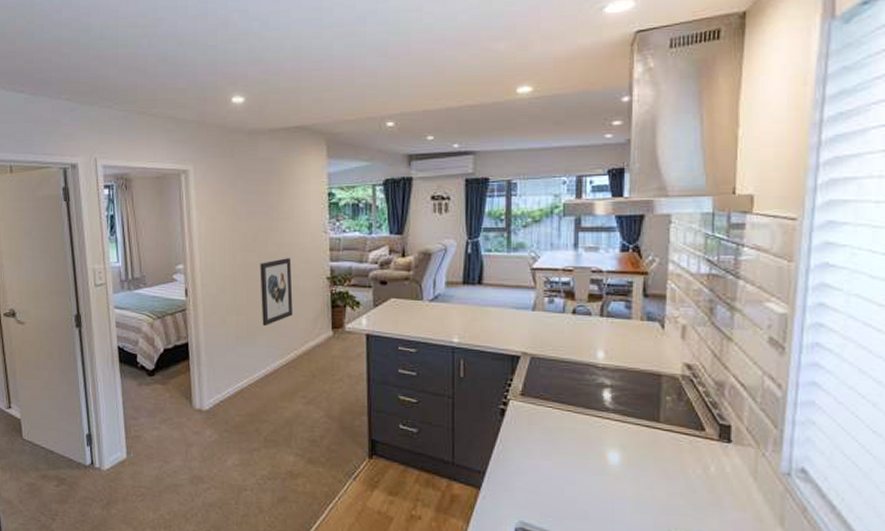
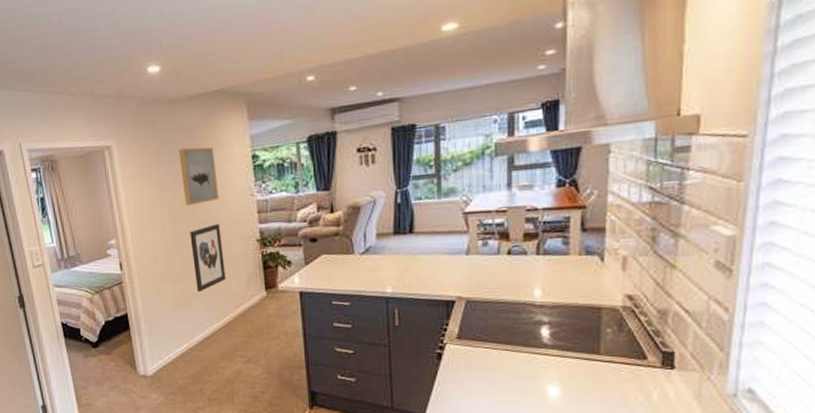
wall art: none [255,179,292,237] -> present [178,147,219,206]

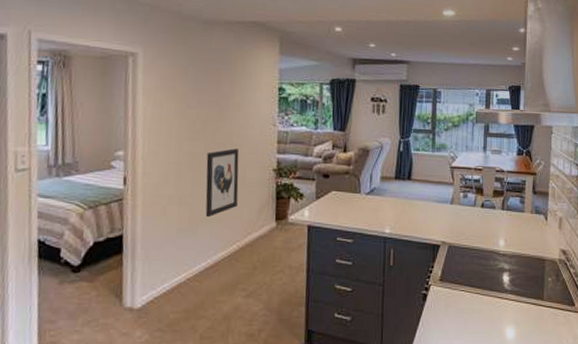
wall art: present [178,147,219,206] -> none [206,68,243,127]

